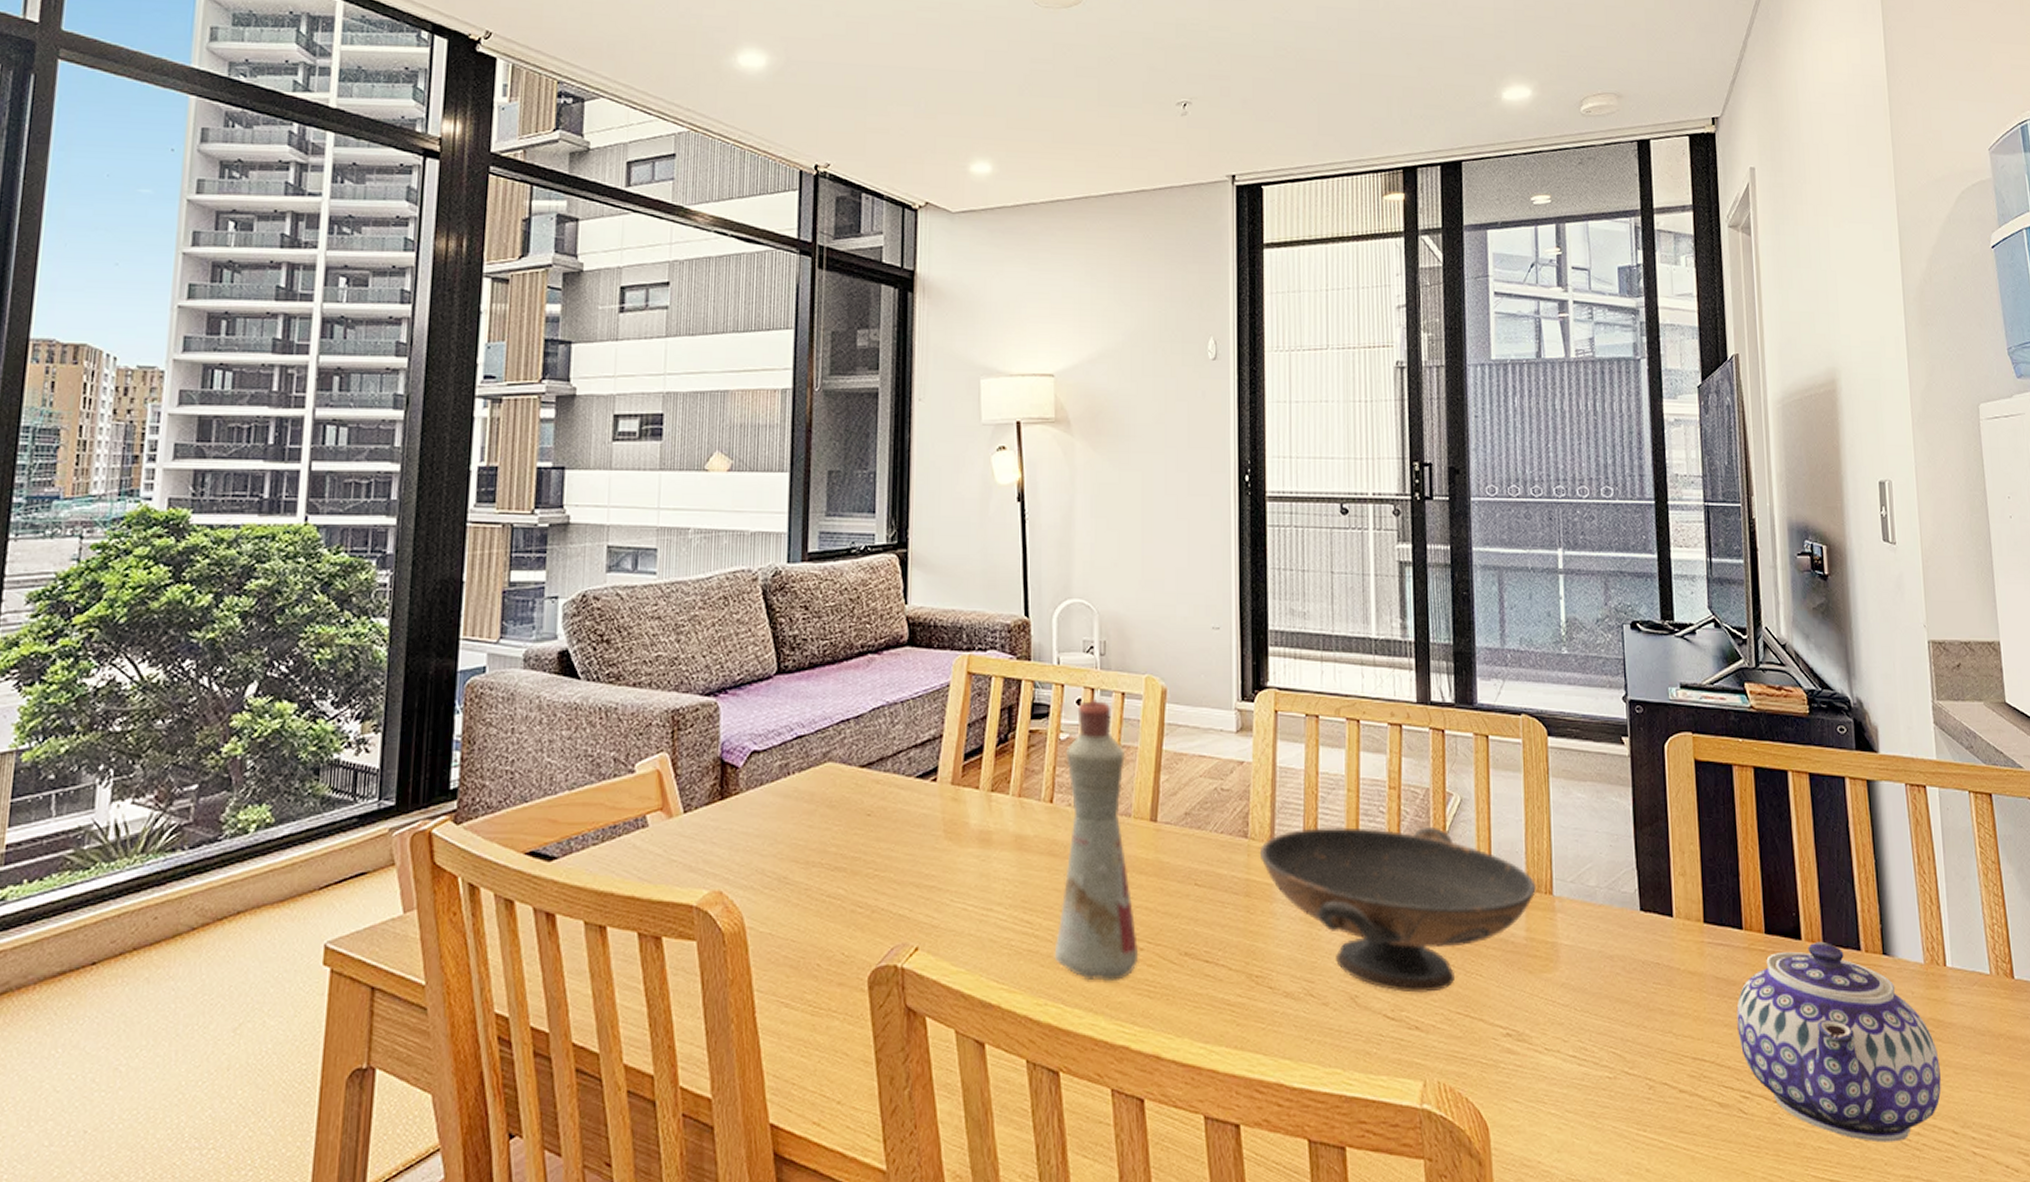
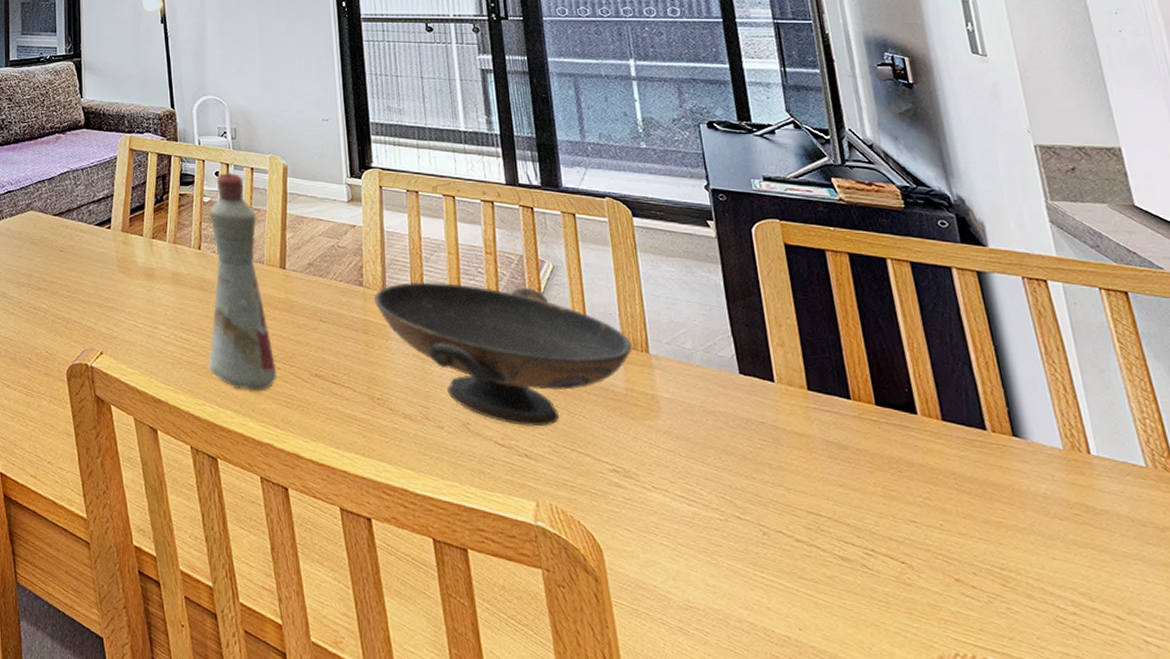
teapot: present [1736,941,1941,1143] -> none [851,417,1098,618]

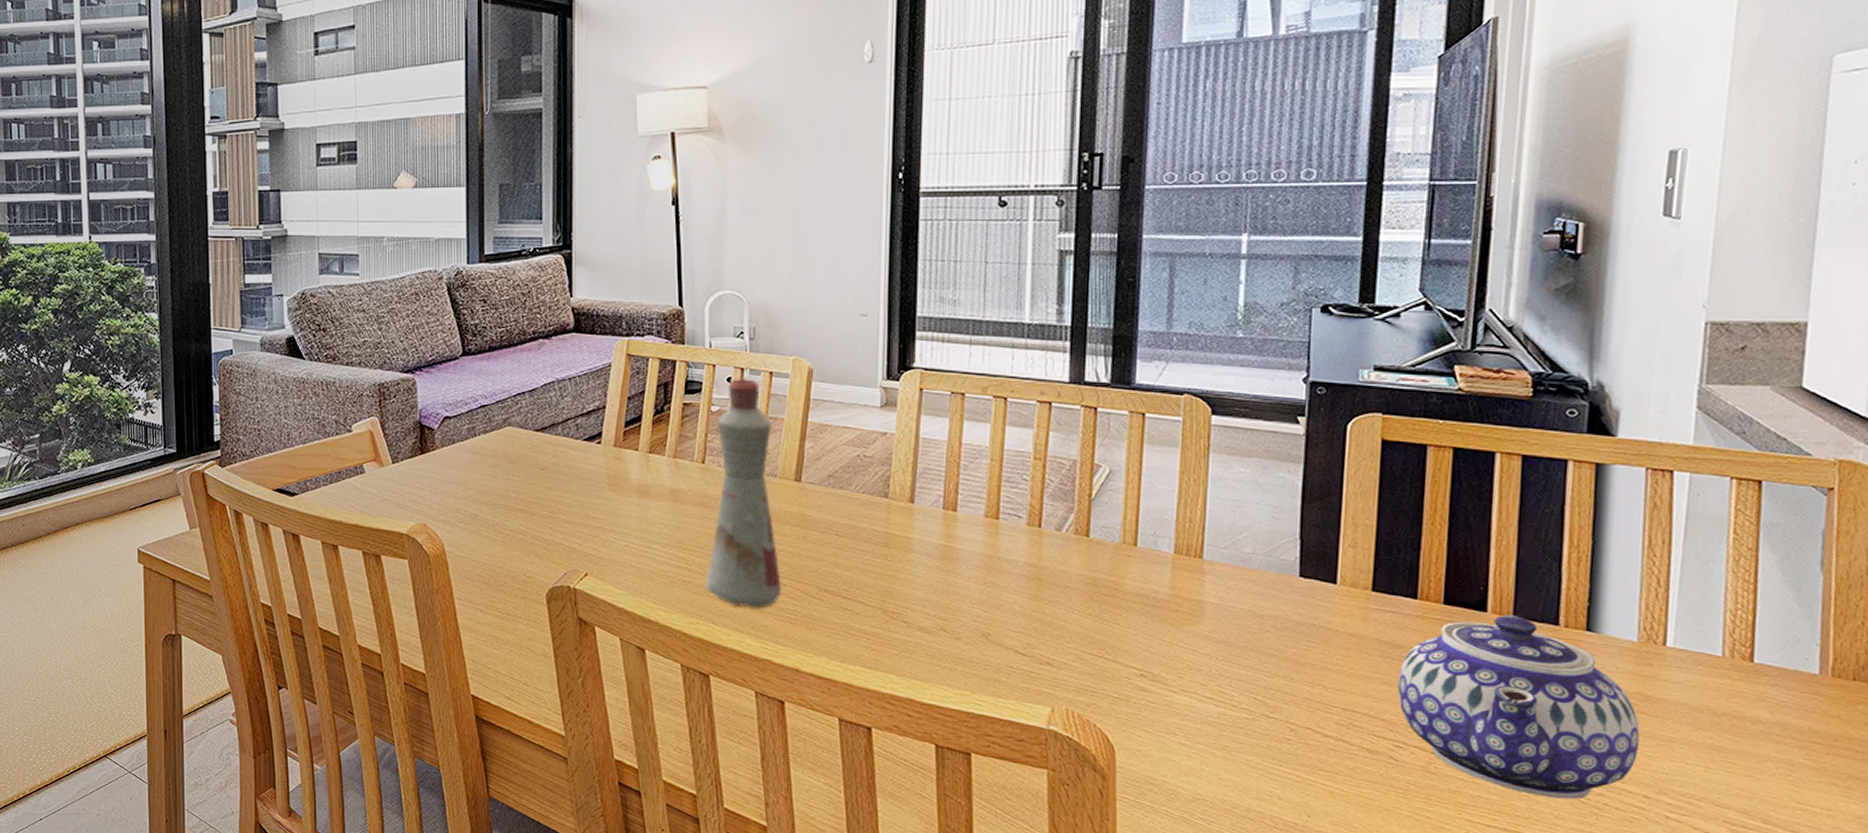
decorative bowl: present [374,281,632,427] -> none [900,491,1185,635]
teapot: none [851,417,1098,618] -> present [1398,614,1640,799]

